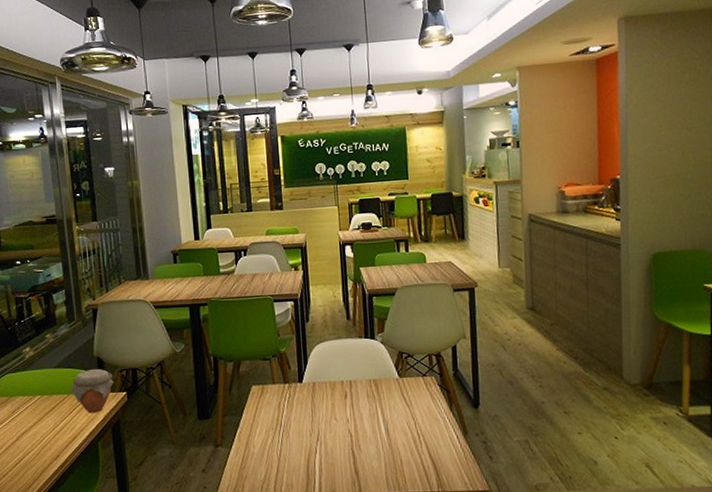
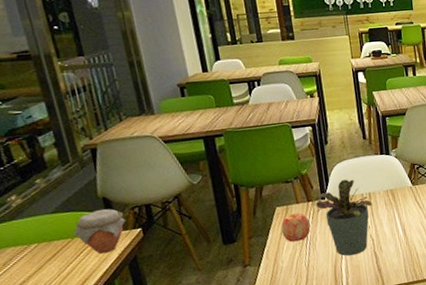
apple: none [255,394,285,426] -> present [281,212,311,242]
potted plant: none [292,362,352,451] -> present [315,179,372,256]

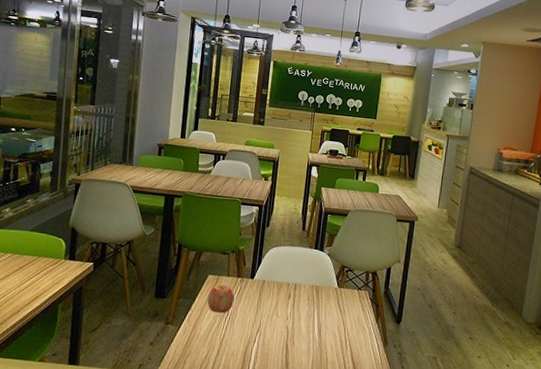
jar: present [73,208,126,254] -> none [40,237,83,278]
potted plant: present [315,179,372,256] -> none [243,264,296,342]

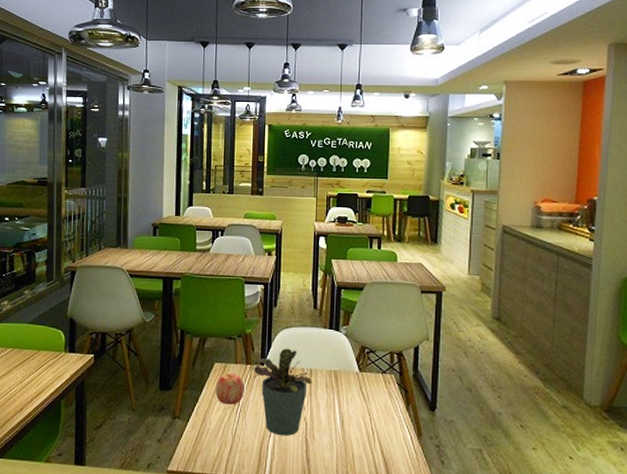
potted plant: none [243,264,296,342] -> present [254,348,312,436]

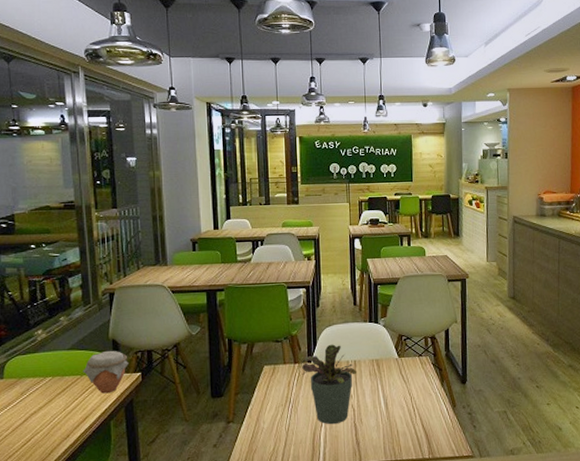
jar: none [40,328,83,372] -> present [83,350,128,394]
apple: present [215,373,245,405] -> none [266,373,295,403]

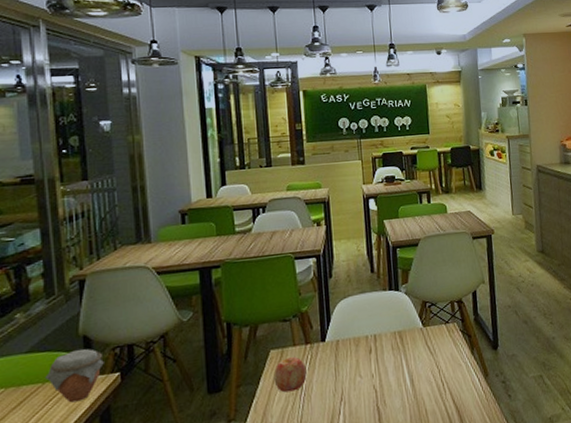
apple: none [266,373,295,403] -> present [273,357,307,393]
potted plant: present [302,344,356,425] -> none [314,318,377,411]

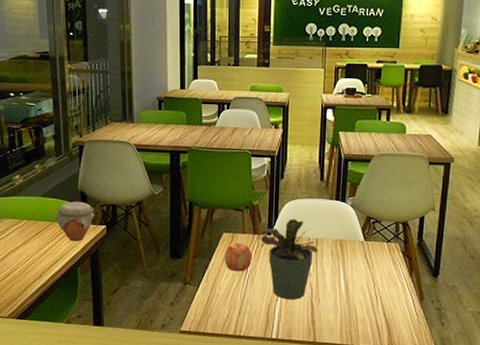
potted plant: none [314,318,377,411] -> present [261,219,318,300]

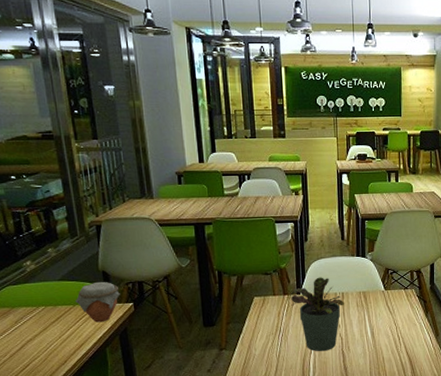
apple: present [224,242,252,272] -> none [257,304,284,332]

